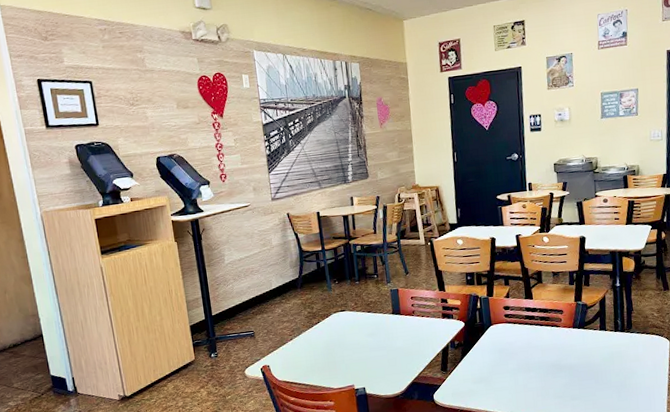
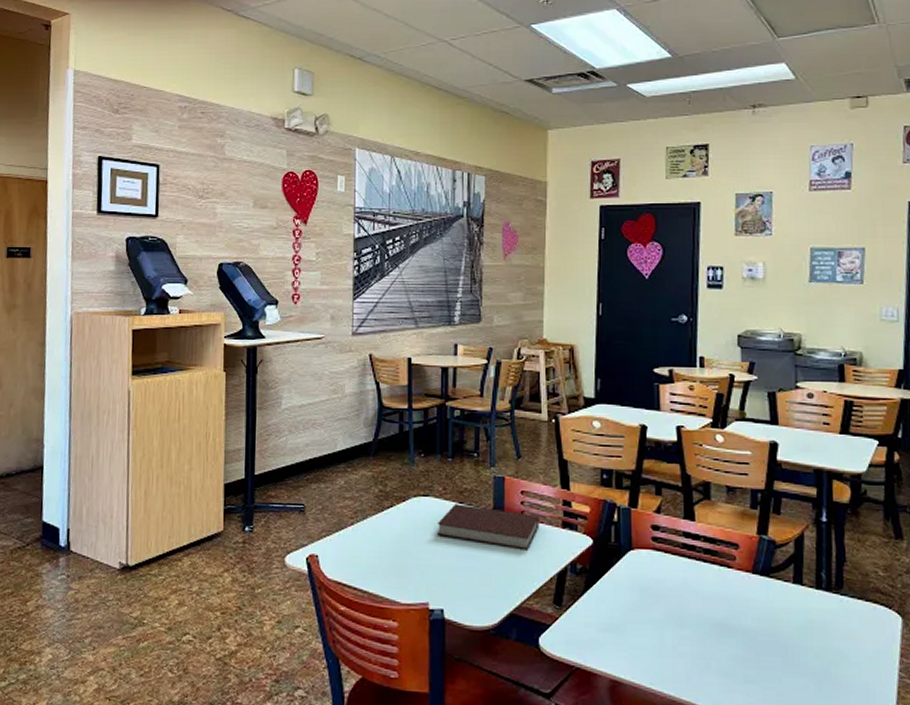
notebook: none [354,312,427,338] -> present [438,504,539,551]

